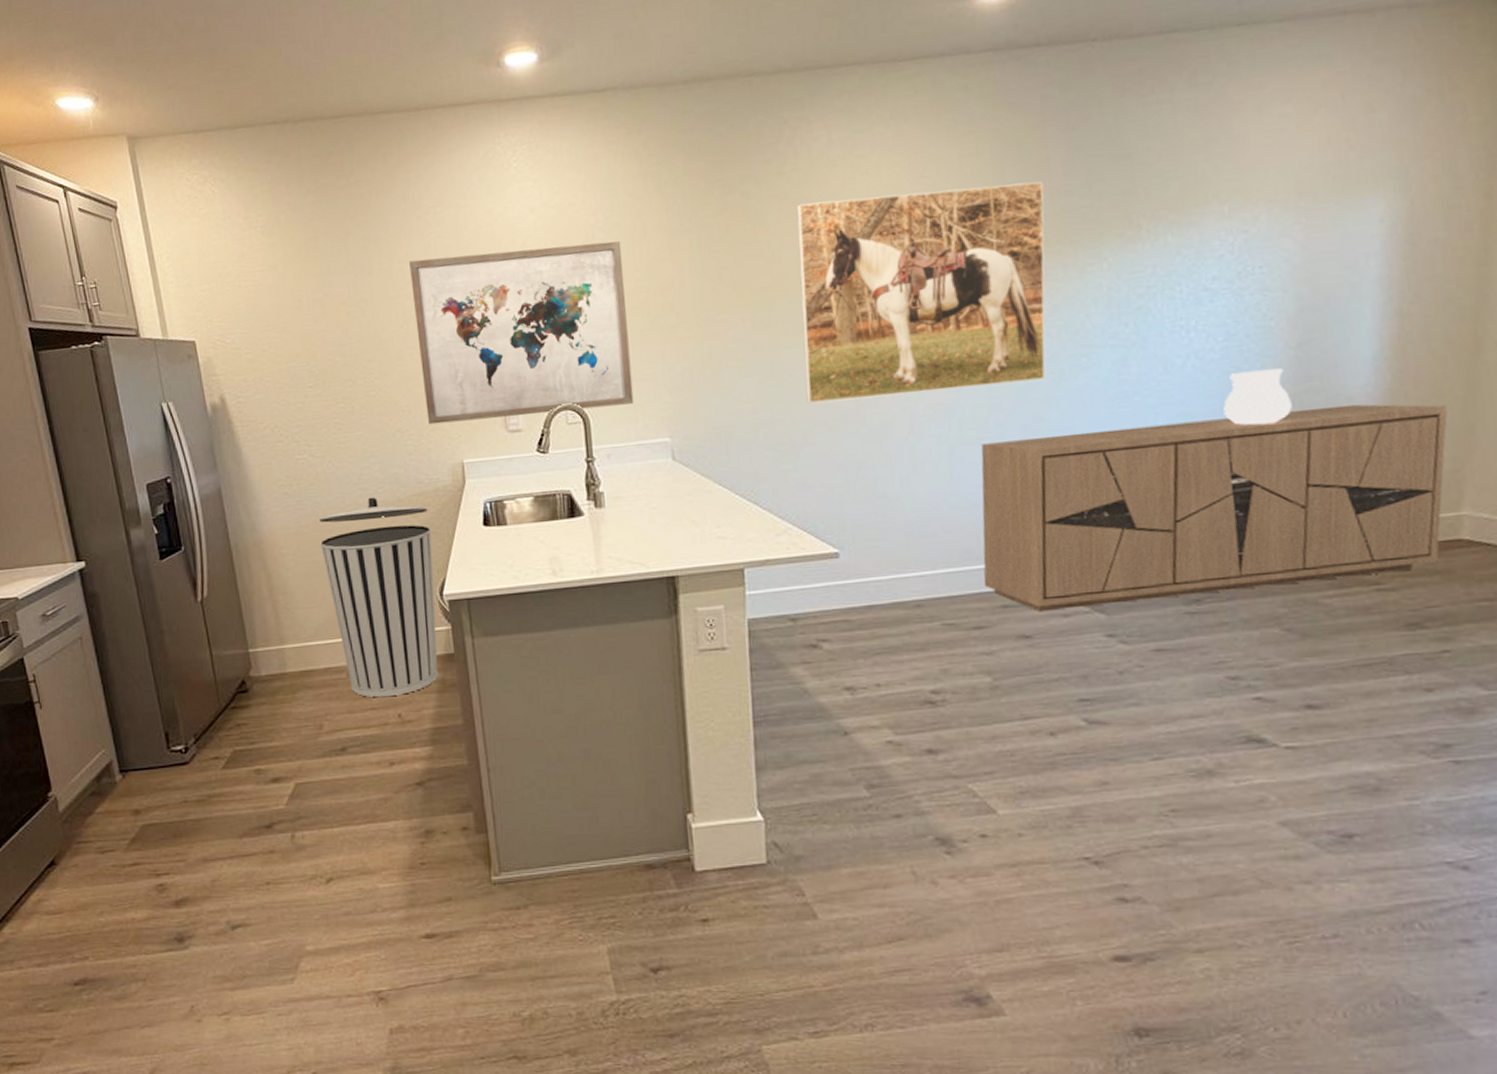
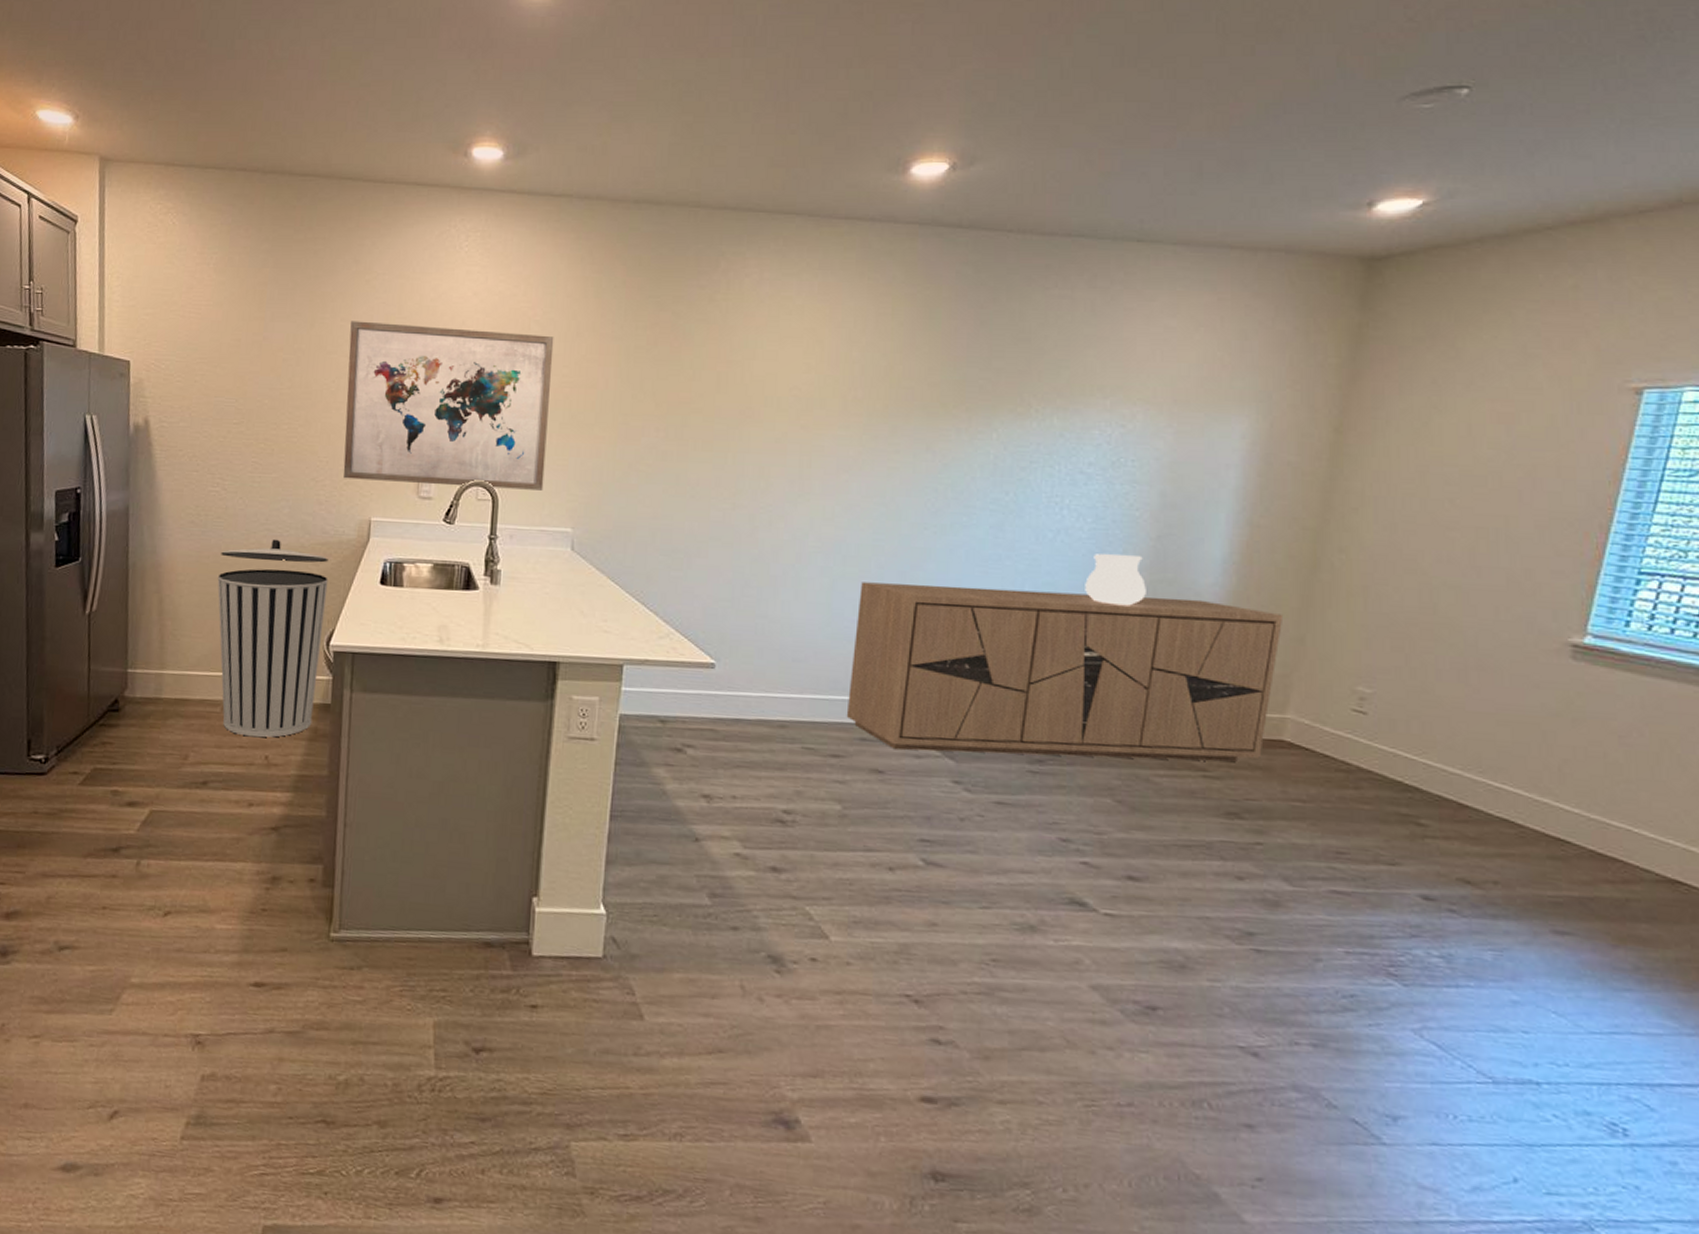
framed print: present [796,181,1046,404] -> none [705,331,949,532]

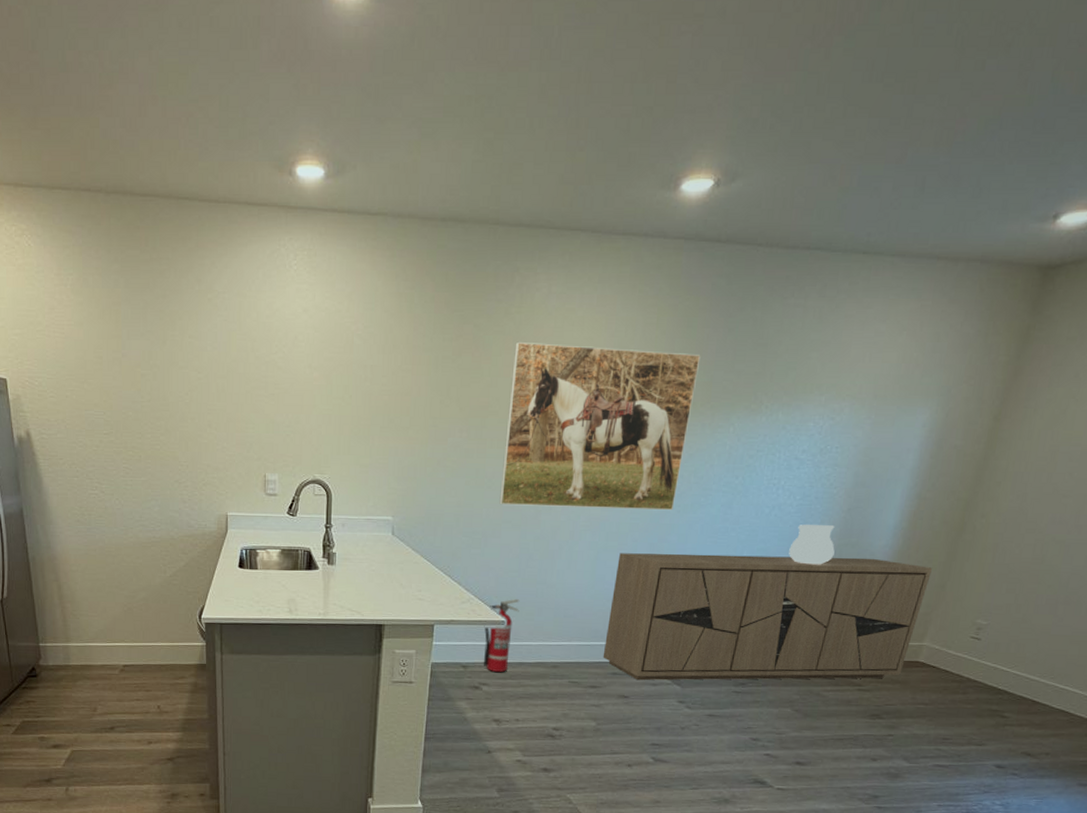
trash can: present [217,539,329,738] -> none [104,533,196,692]
wall art: present [343,321,554,491] -> none [198,337,374,486]
fire extinguisher: none [687,635,734,731] -> present [483,599,520,672]
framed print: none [705,331,949,532] -> present [499,341,701,511]

